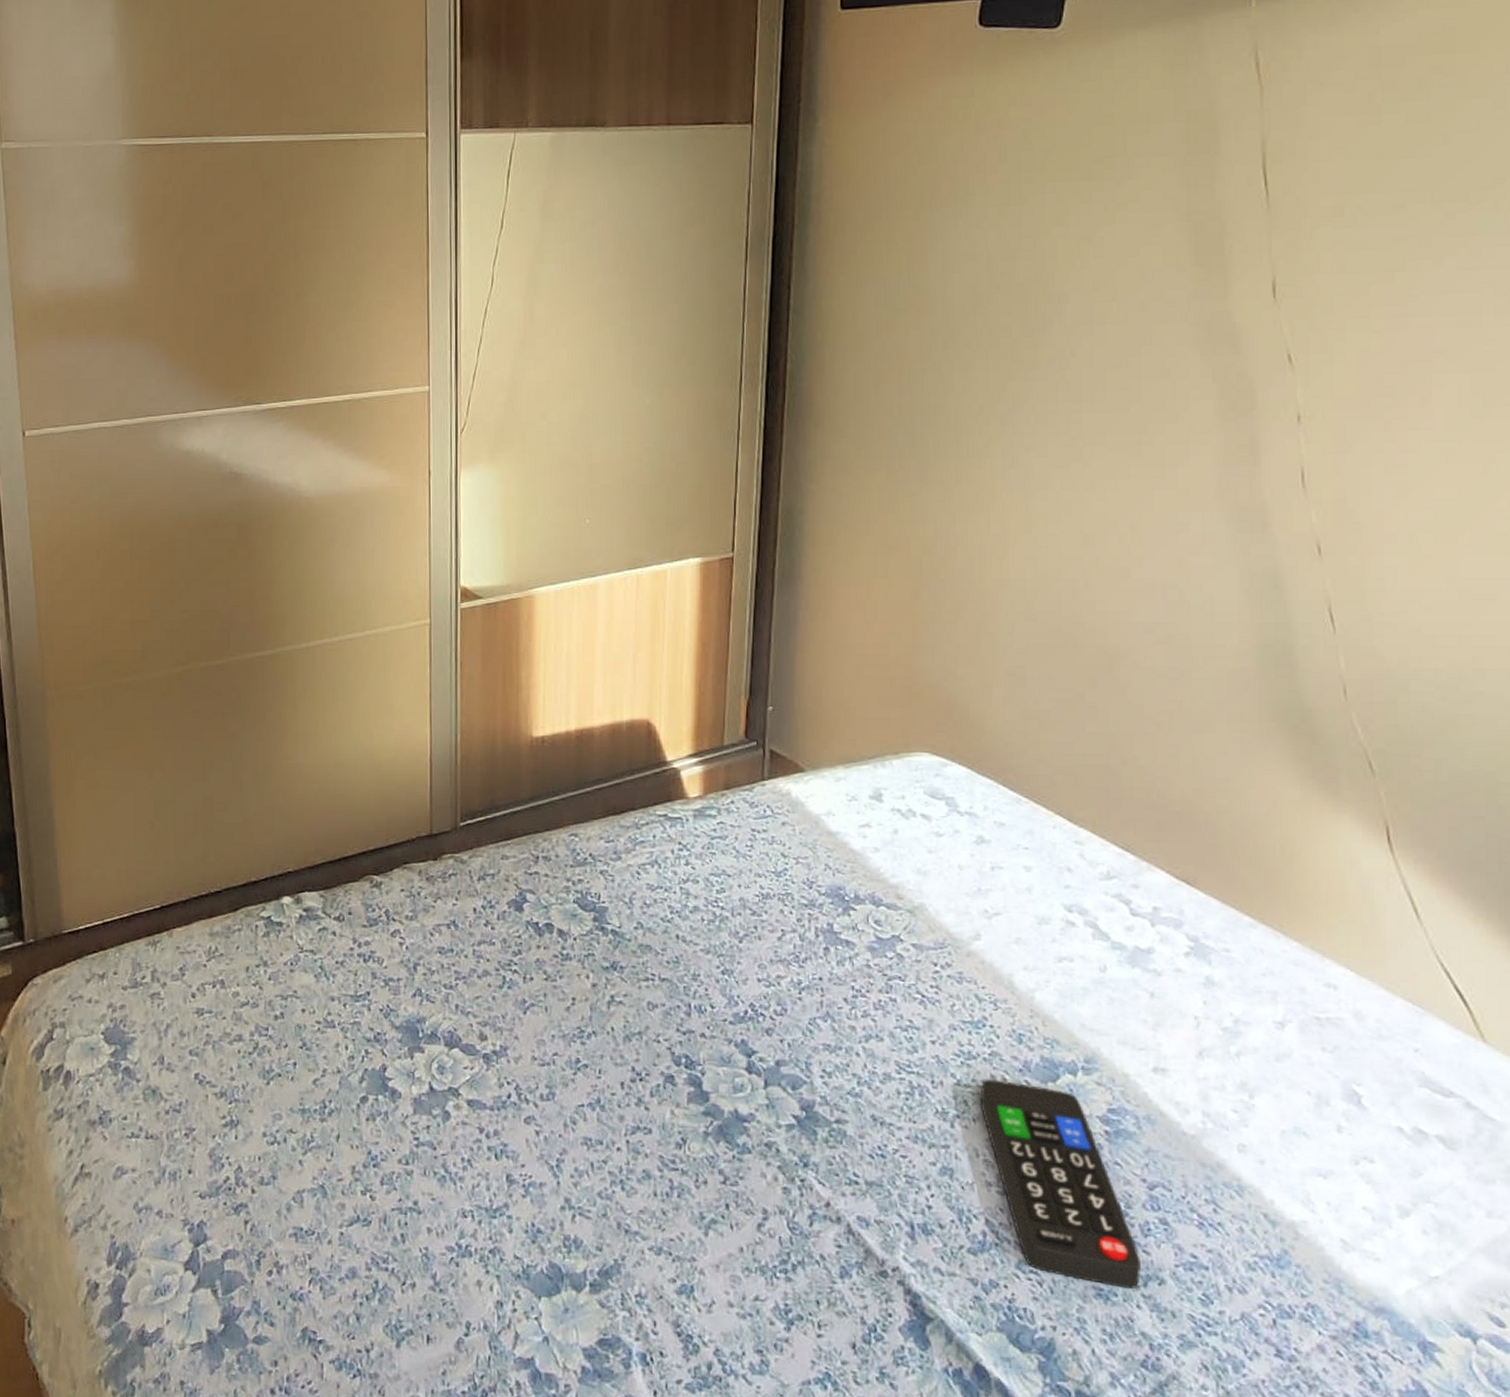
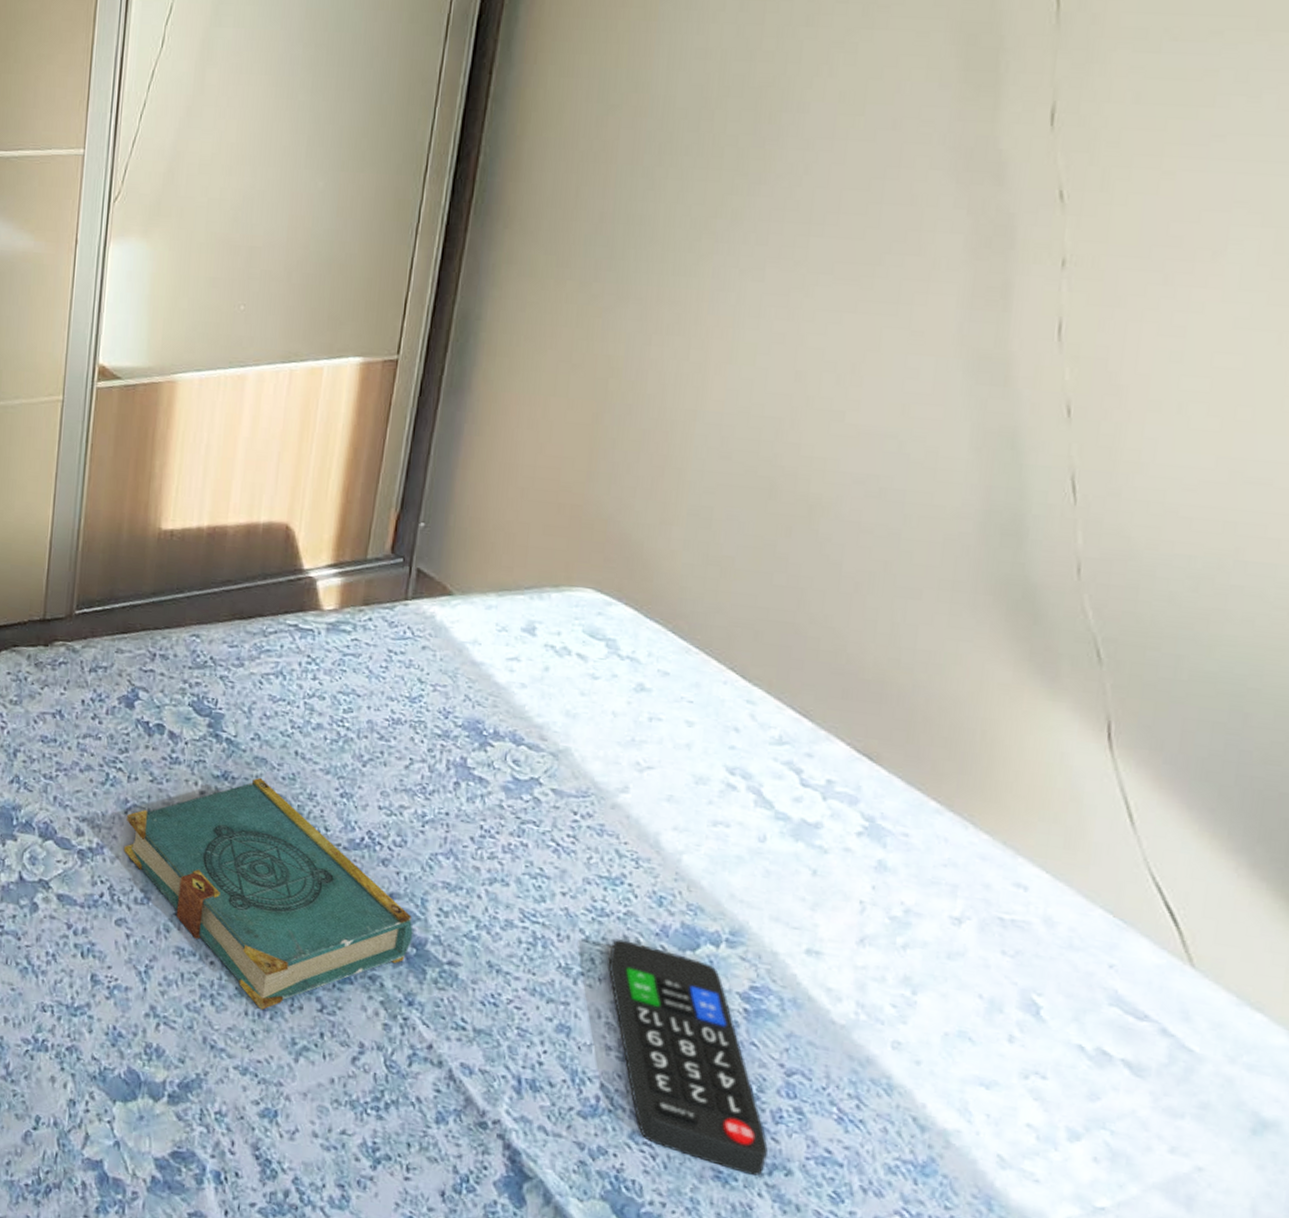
book: none [525,964,801,1190] -> present [123,777,413,1011]

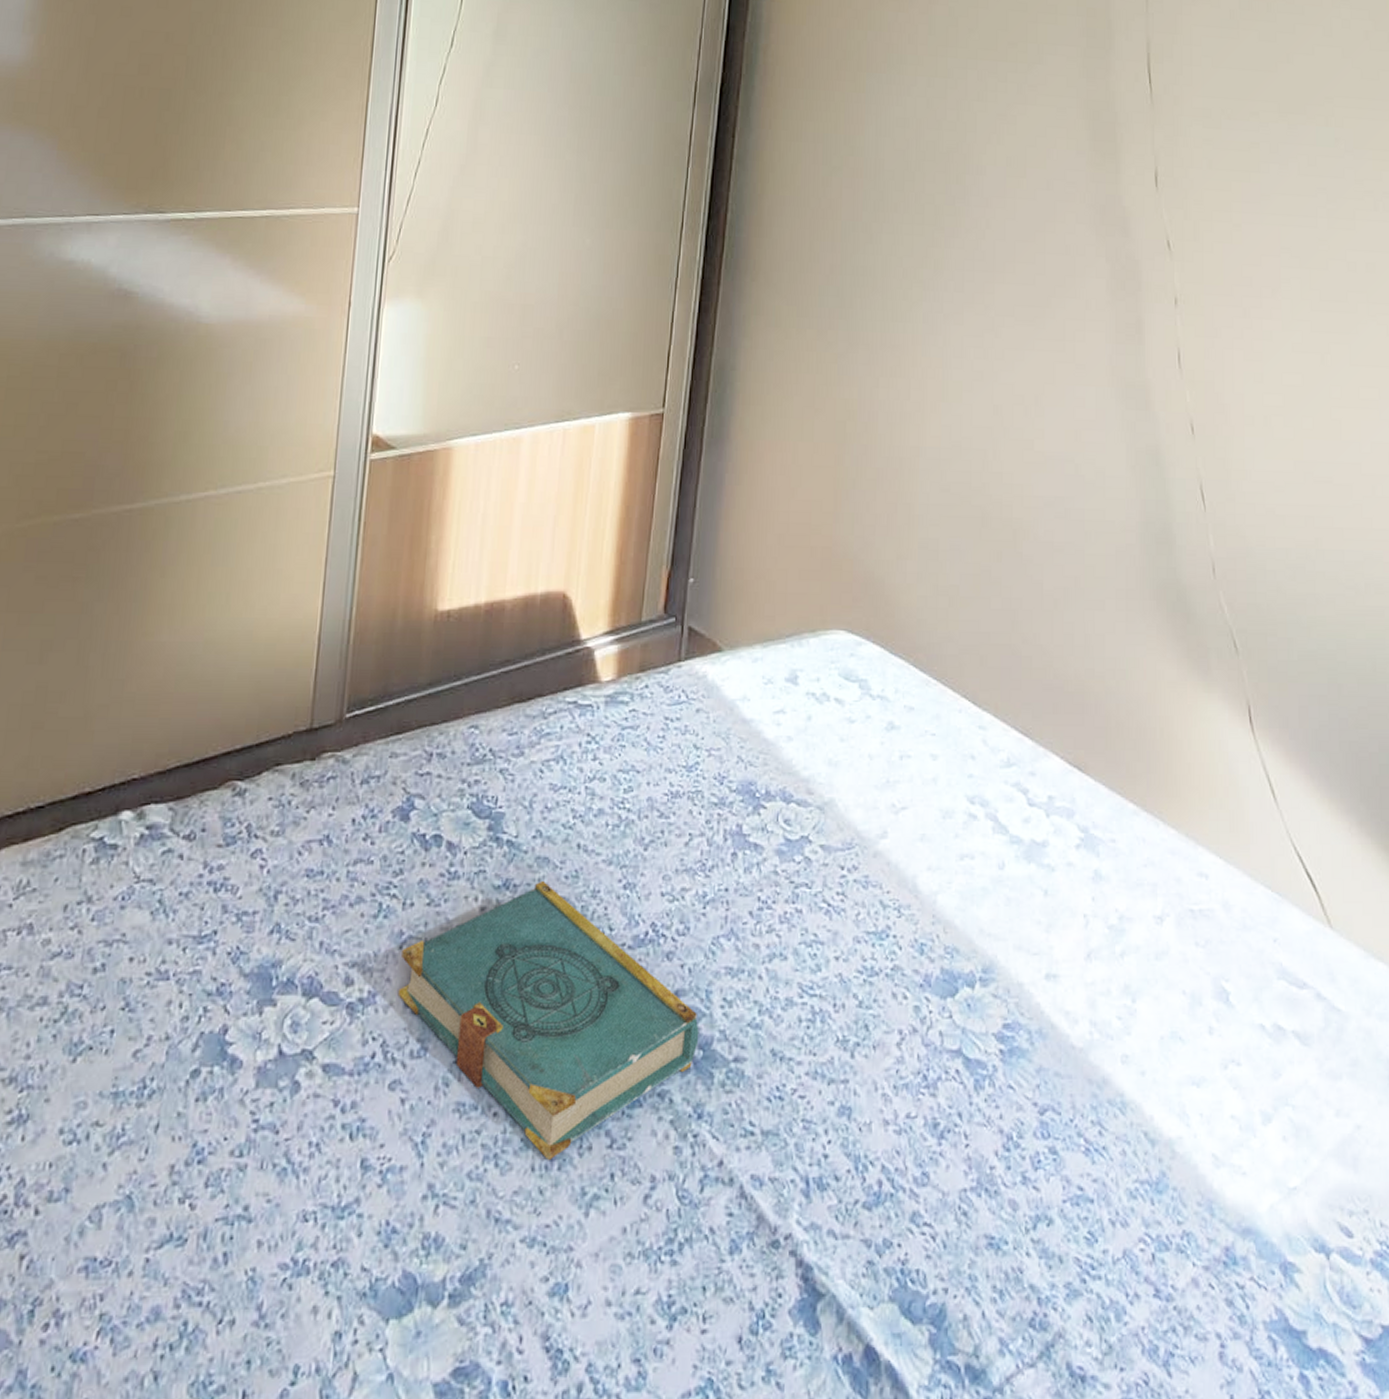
remote control: present [607,938,768,1176] -> none [880,996,1031,1234]

